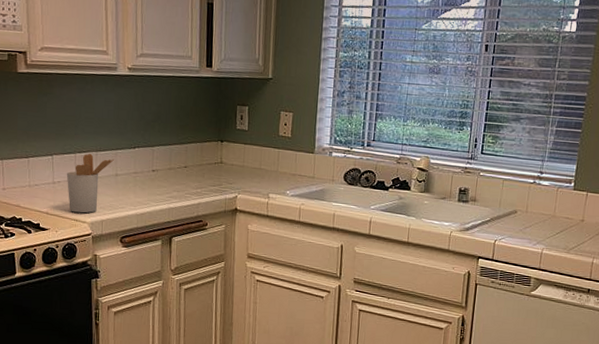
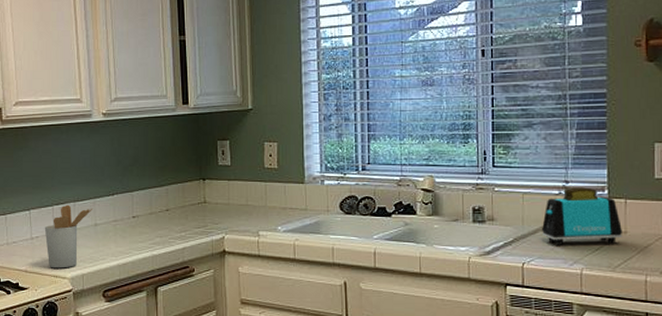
toaster: none [514,178,581,230] -> present [541,187,623,245]

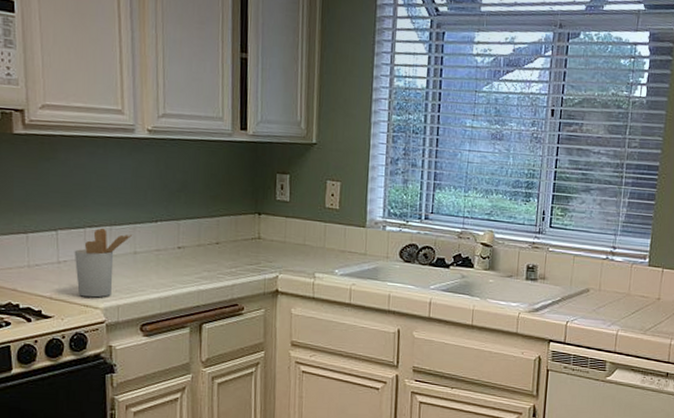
toaster: present [541,187,623,245] -> none [586,253,657,309]

